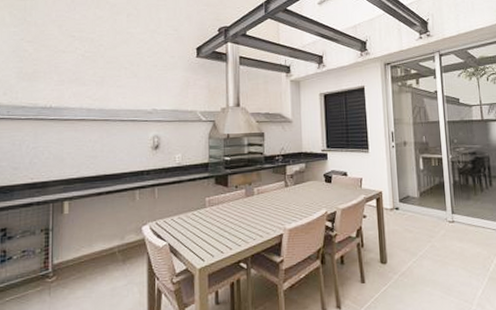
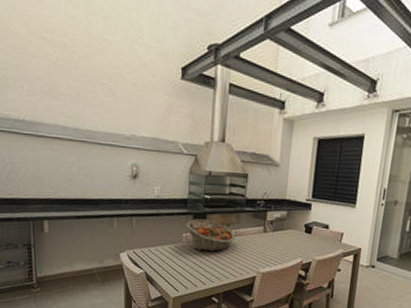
fruit basket: none [208,181,257,214] -> present [186,219,235,252]

